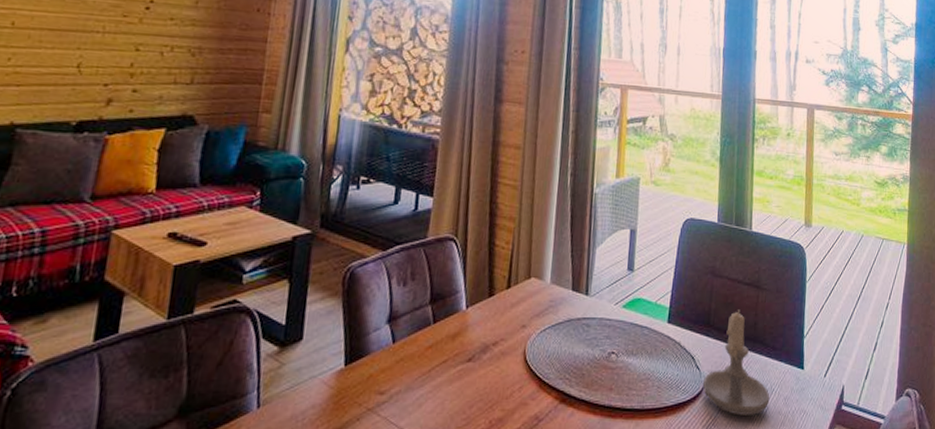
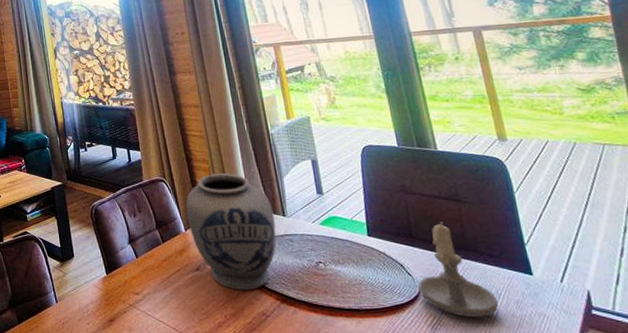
vase: none [472,236,577,388] -> present [185,173,277,291]

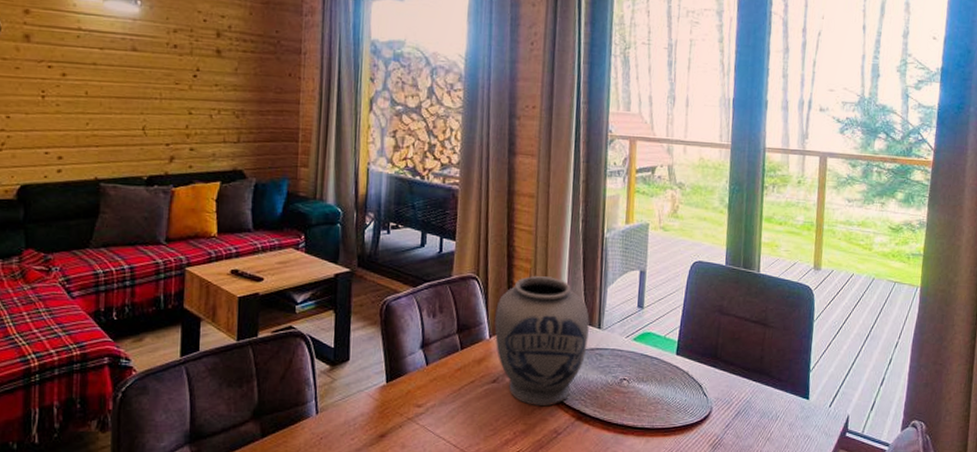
candle: present [418,221,499,317] -> none [710,344,775,438]

